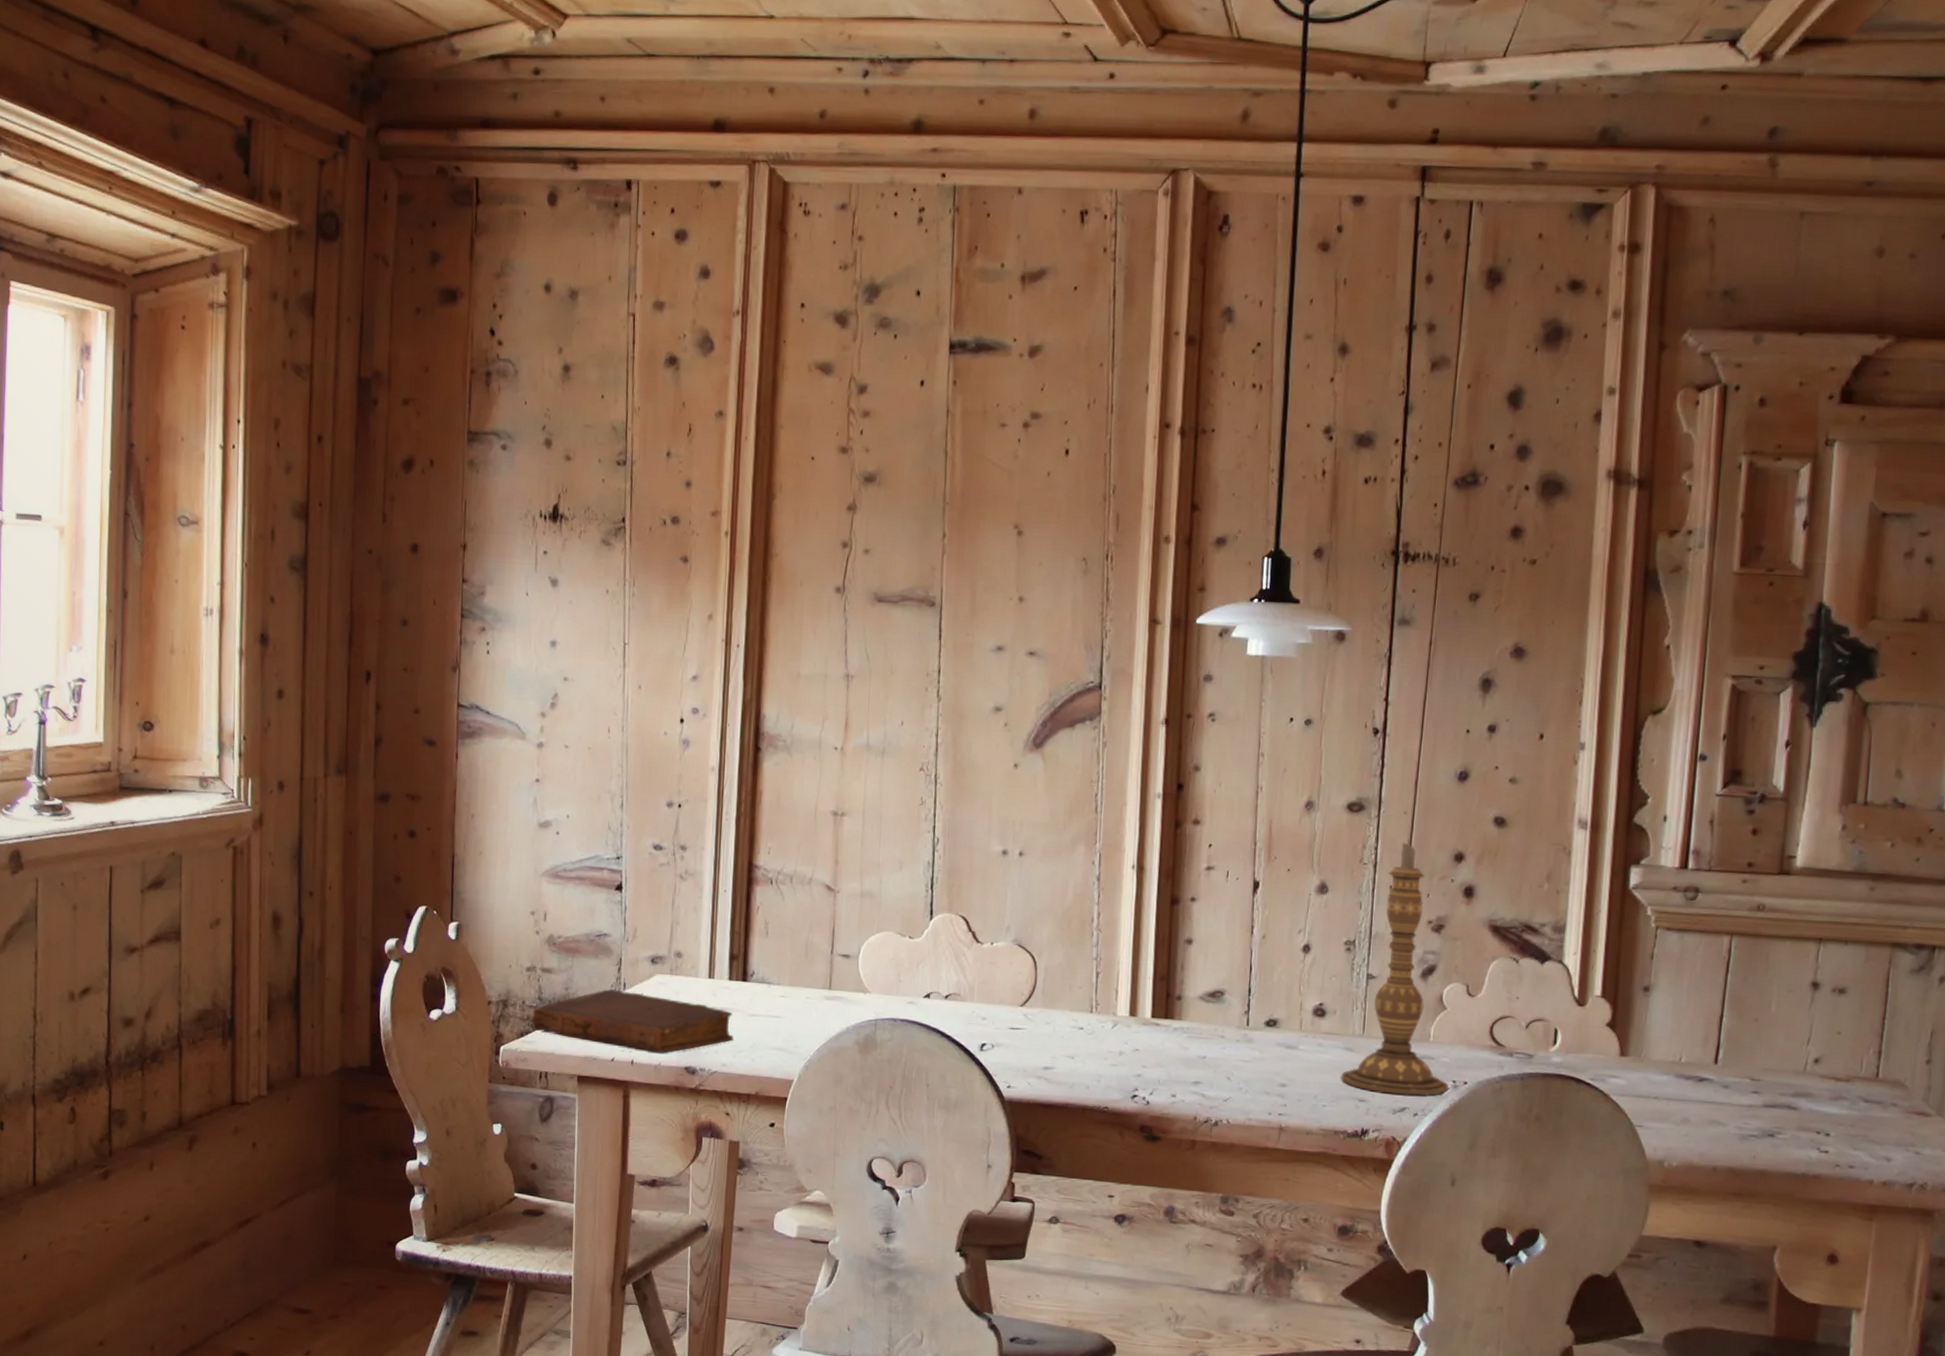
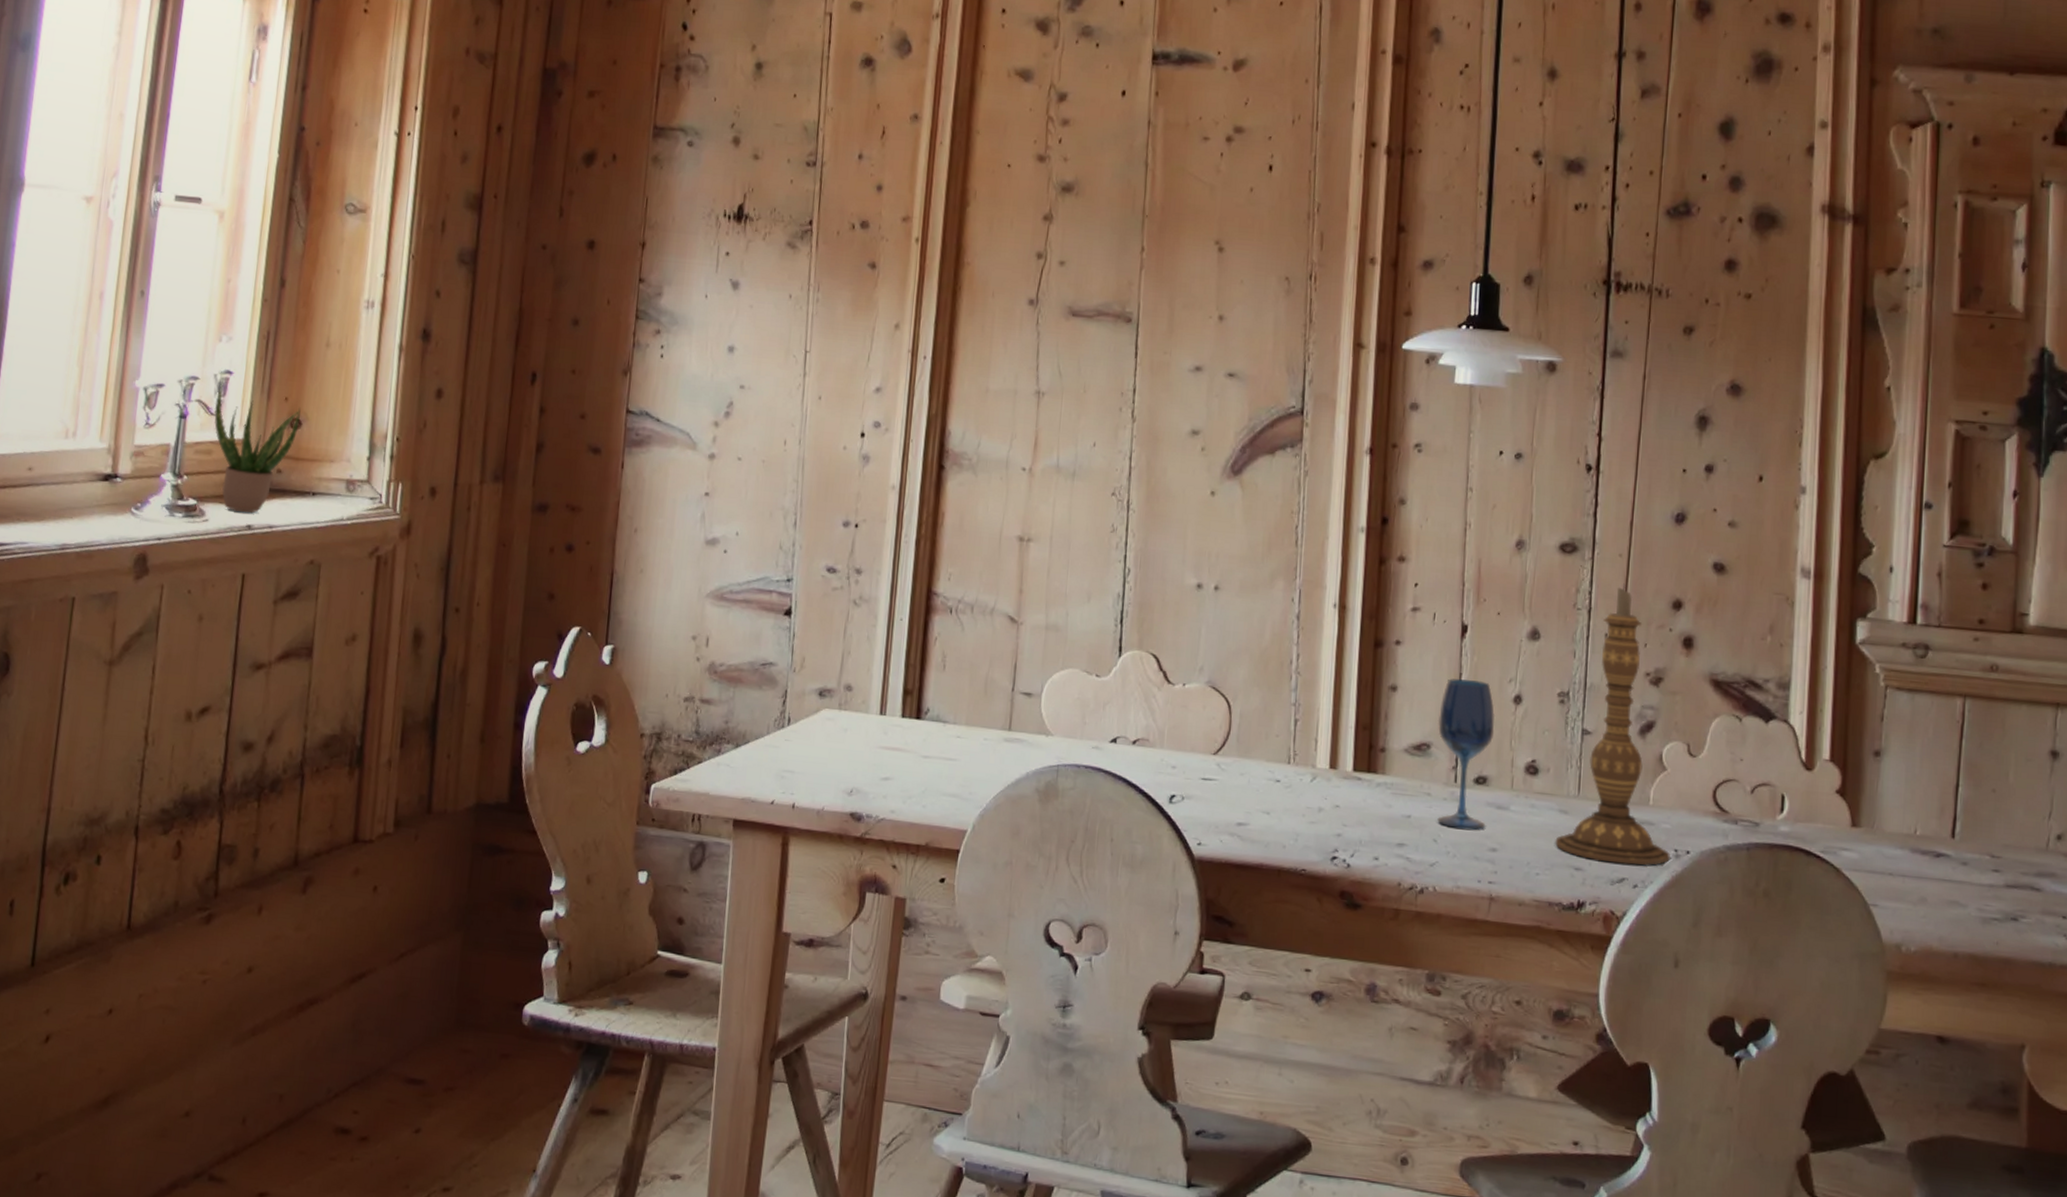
potted plant: none [70,688,152,811] -> present [214,380,301,514]
diary: present [533,989,734,1053] -> none [687,723,904,797]
wineglass: none [1230,931,1286,1068] -> present [1437,678,1496,830]

